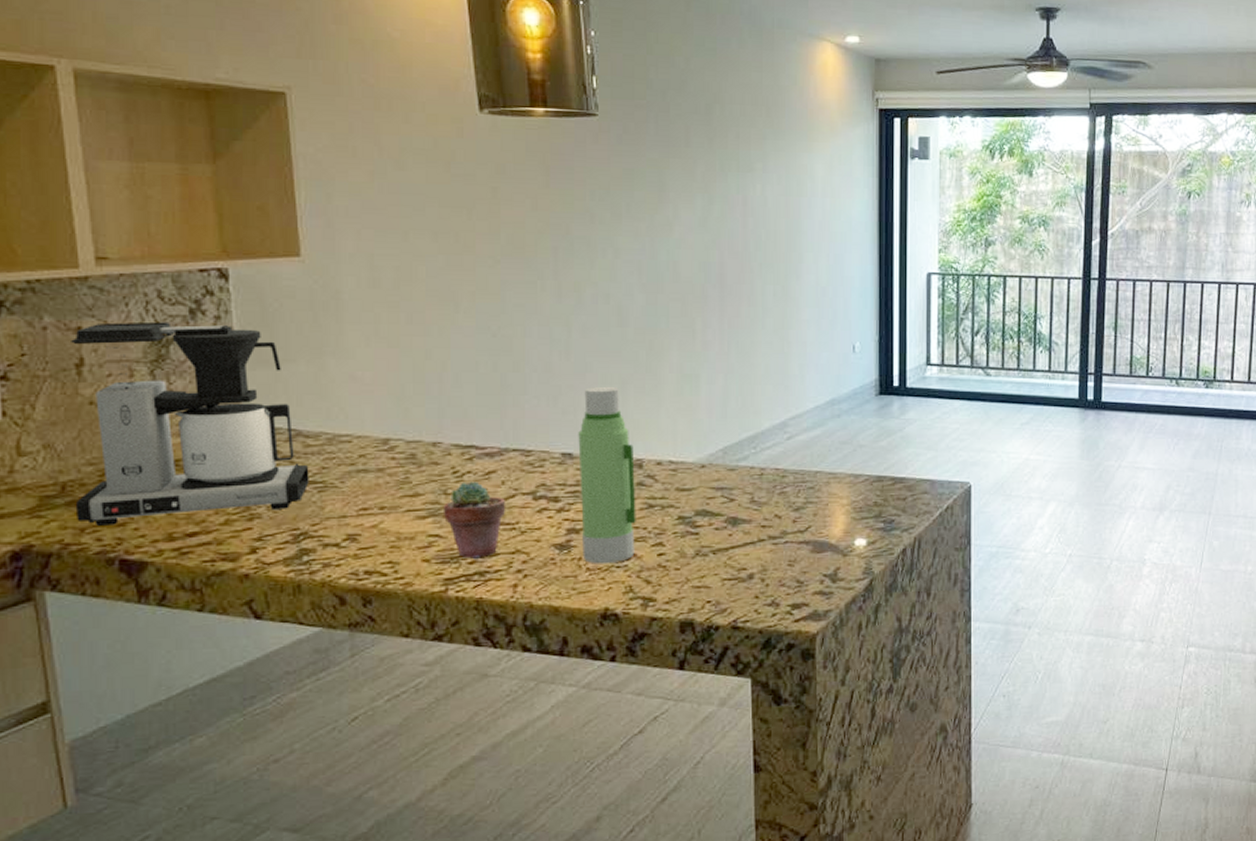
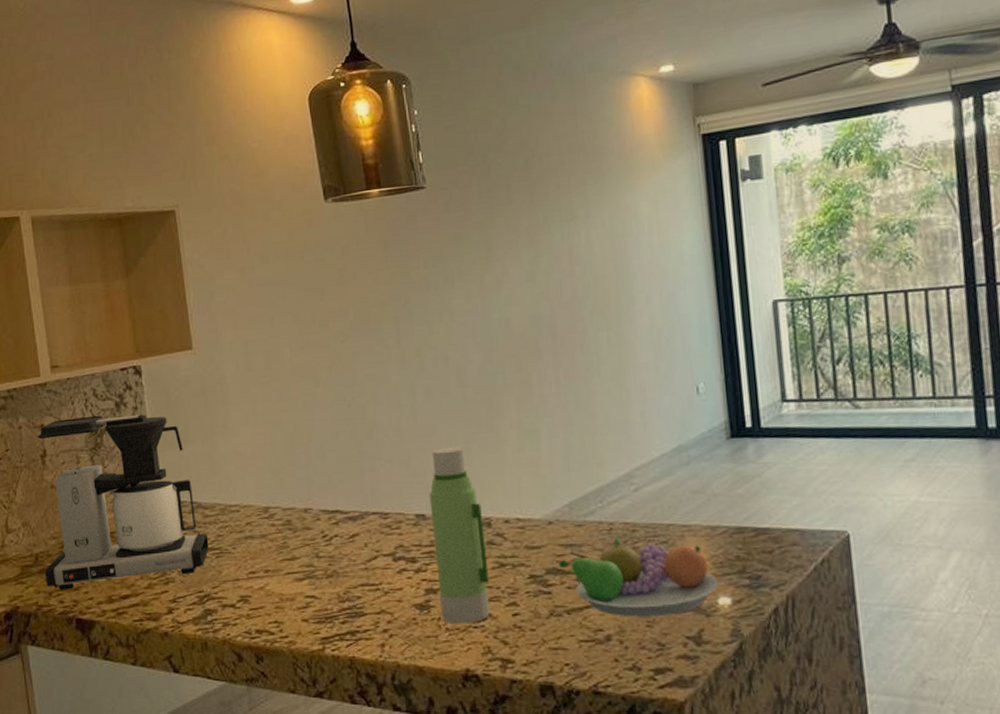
potted succulent: present [442,481,505,559] -> none [316,544,369,618]
fruit bowl: none [708,481,857,557] -> present [558,536,720,618]

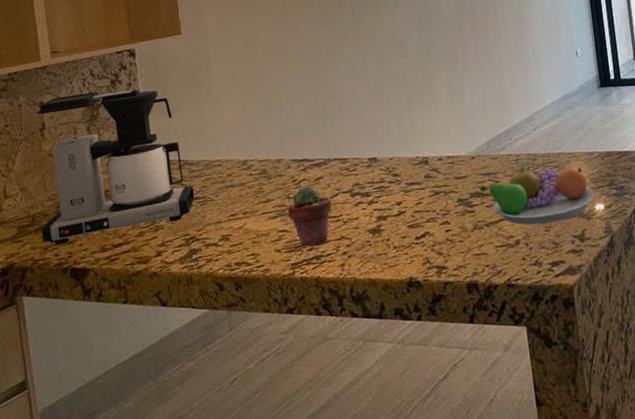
potted succulent: none [316,544,369,618] -> present [287,186,331,246]
water bottle: present [429,446,490,624] -> none [379,103,428,243]

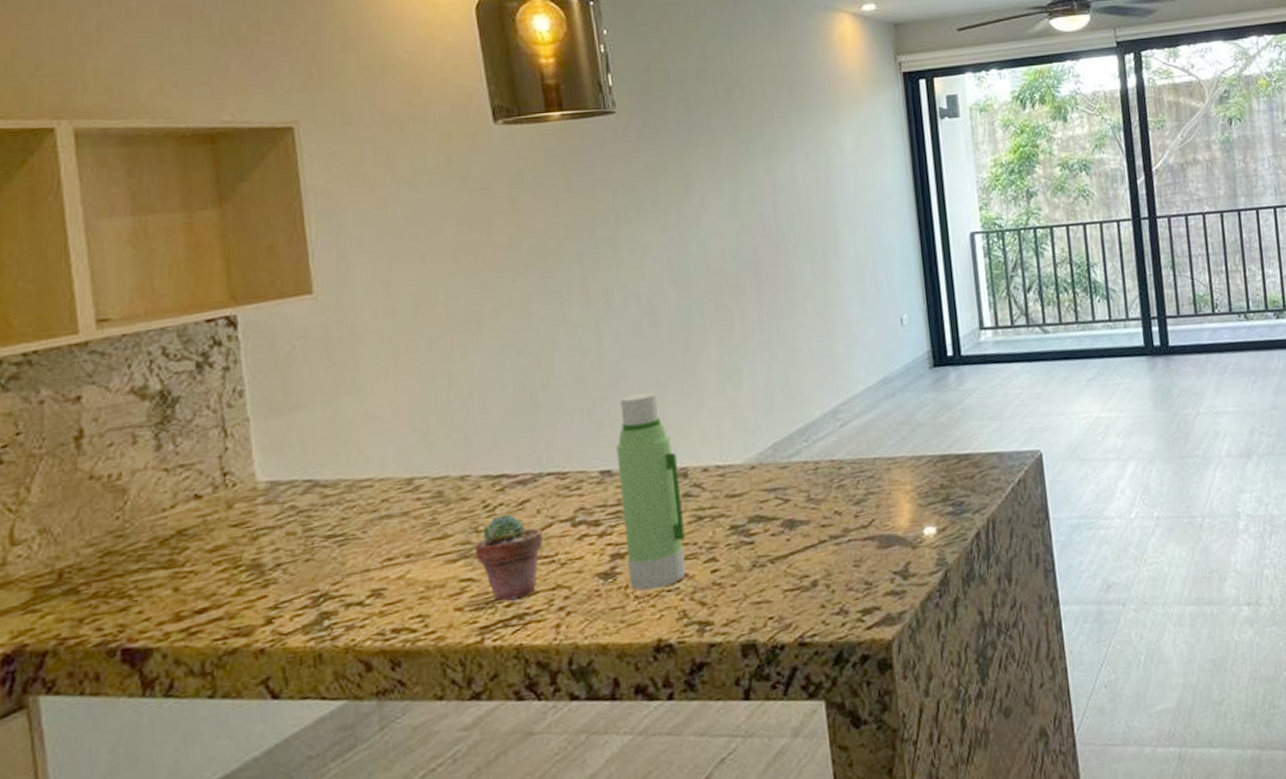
coffee maker: present [37,89,194,246] -> none [70,375,328,615]
water bottle: none [379,103,428,243] -> present [616,392,686,591]
fruit bowl: present [479,164,596,226] -> none [761,475,925,560]

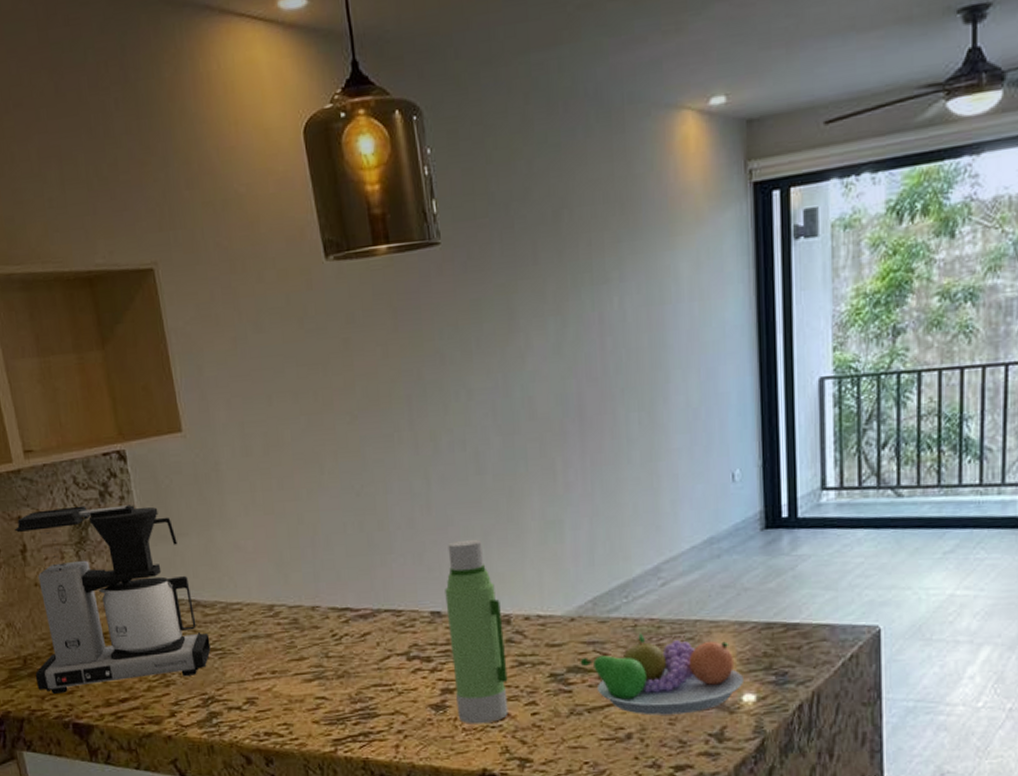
coffee maker: none [70,375,328,615] -> present [15,505,211,695]
potted succulent: present [474,513,542,601] -> none [326,644,382,720]
fruit bowl: none [761,475,925,560] -> present [580,633,745,716]

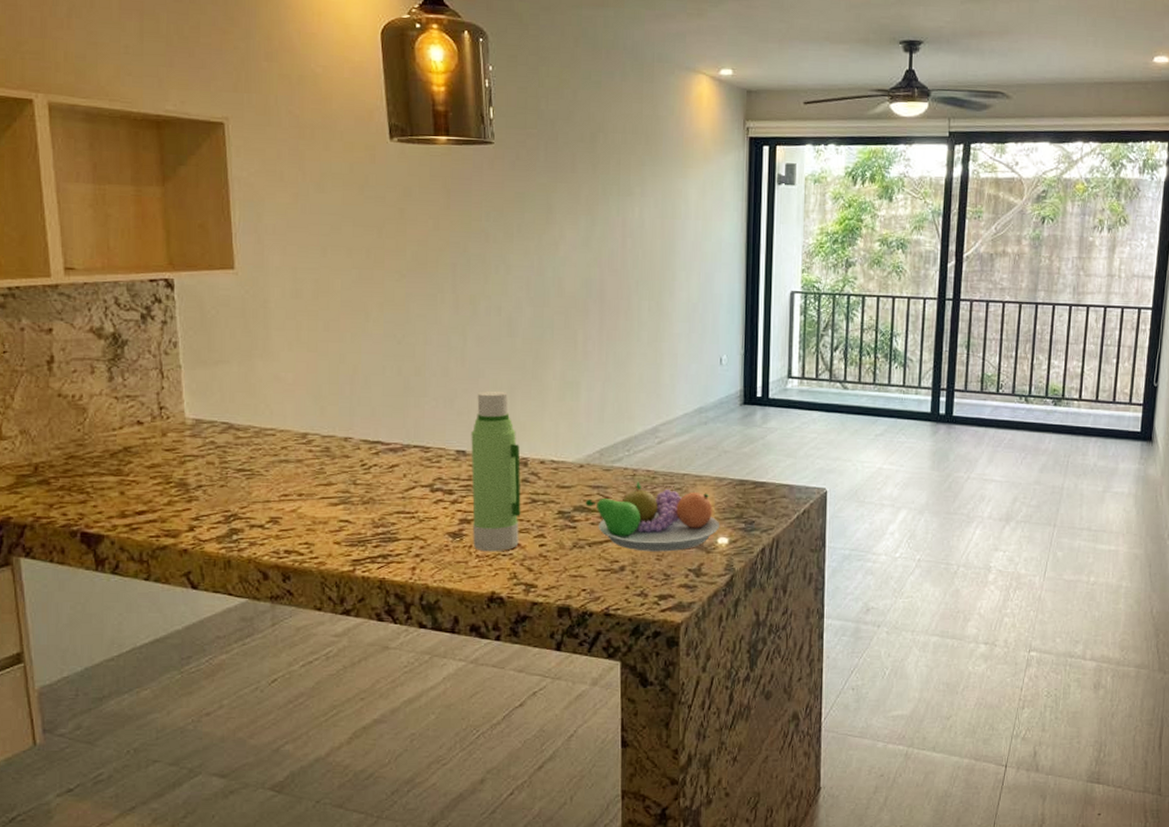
coffee maker: present [15,505,211,695] -> none [44,325,239,504]

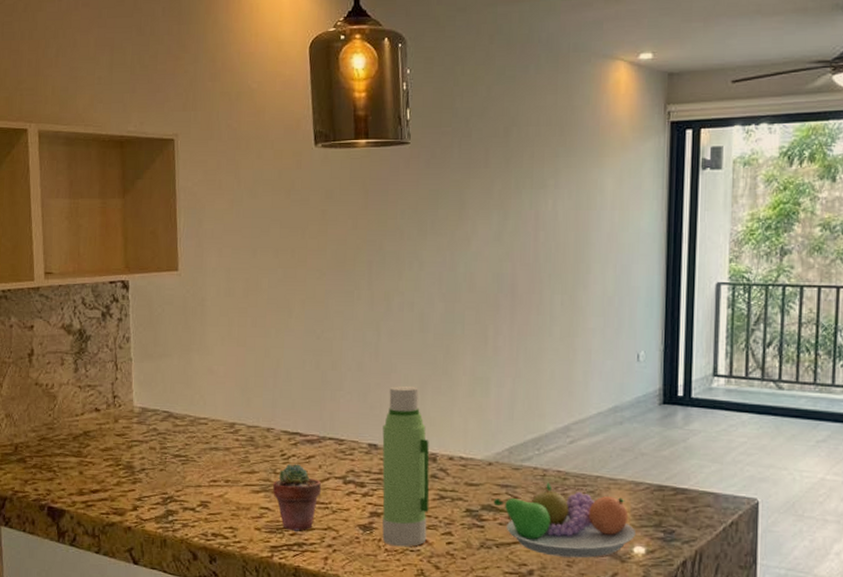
potted succulent: none [352,473,406,543] -> present [272,463,321,531]

